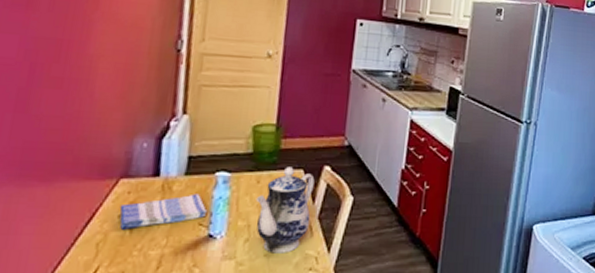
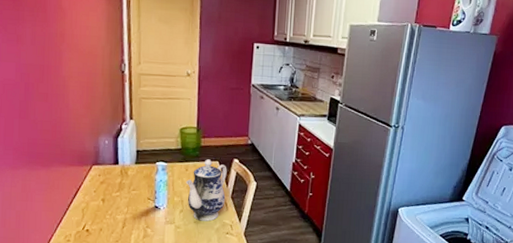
dish towel: present [119,193,208,230] -> none [94,177,153,201]

